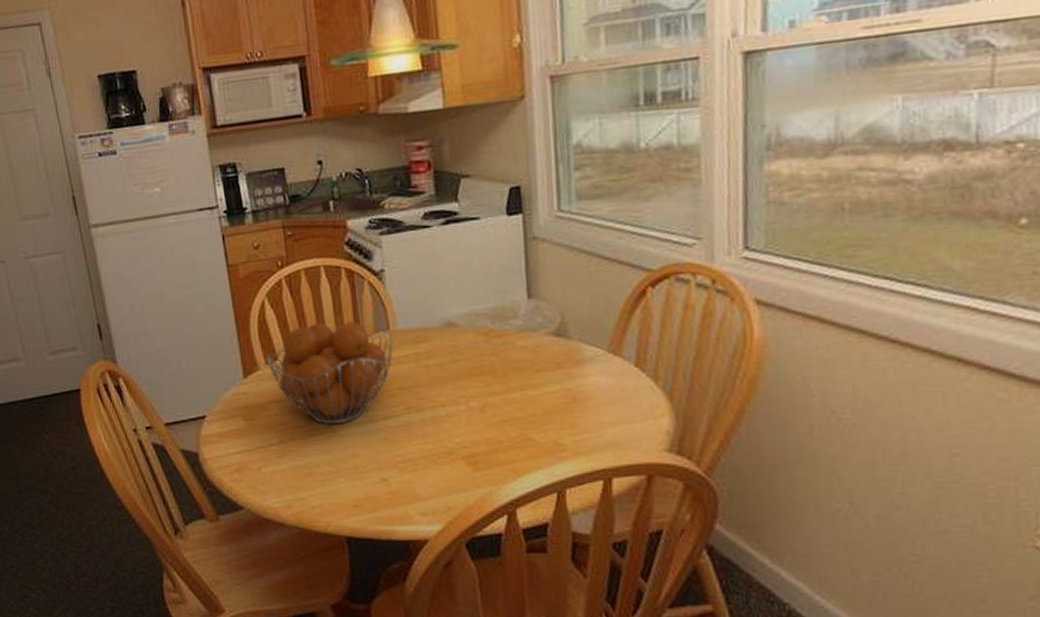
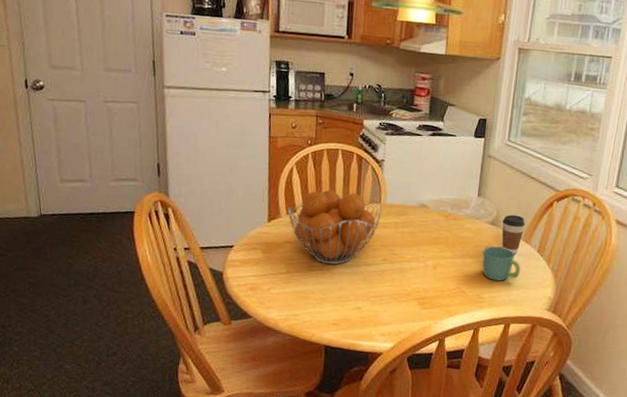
mug: none [550,366,613,417] -> present [482,246,521,281]
coffee cup: none [571,316,608,374] -> present [502,215,525,254]

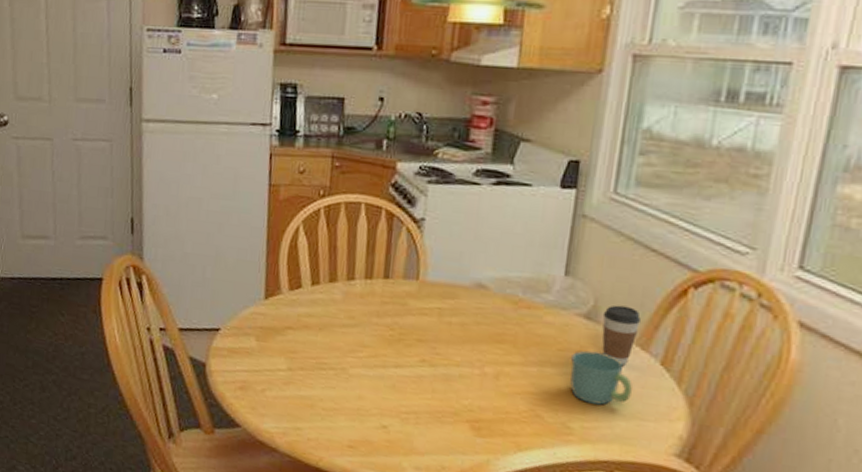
fruit basket: present [287,190,382,265] -> none [290,259,420,363]

